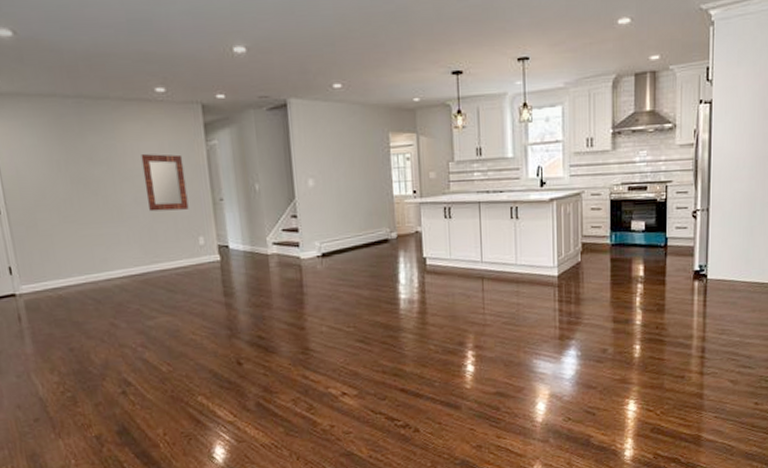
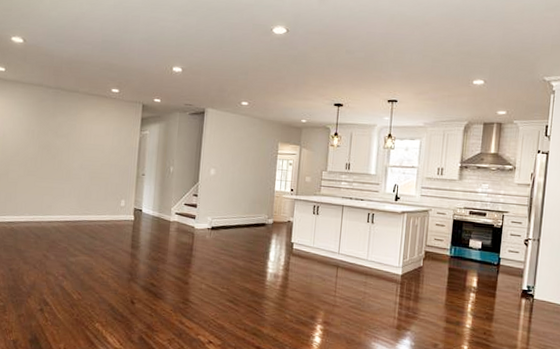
home mirror: present [141,154,189,212] -> none [89,134,121,178]

